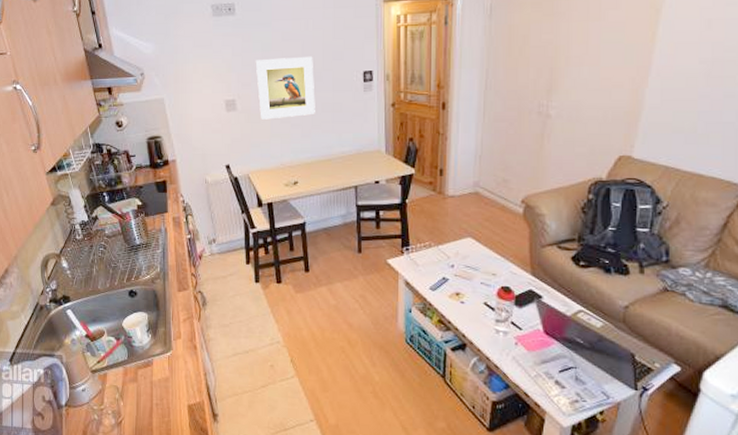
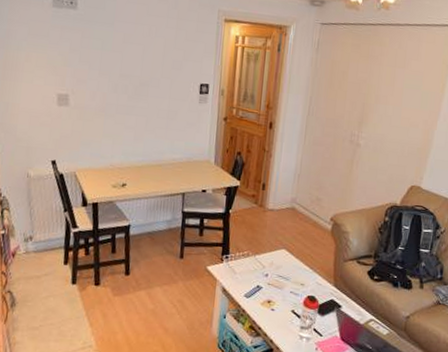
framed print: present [255,56,315,120] -> none [93,57,153,120]

